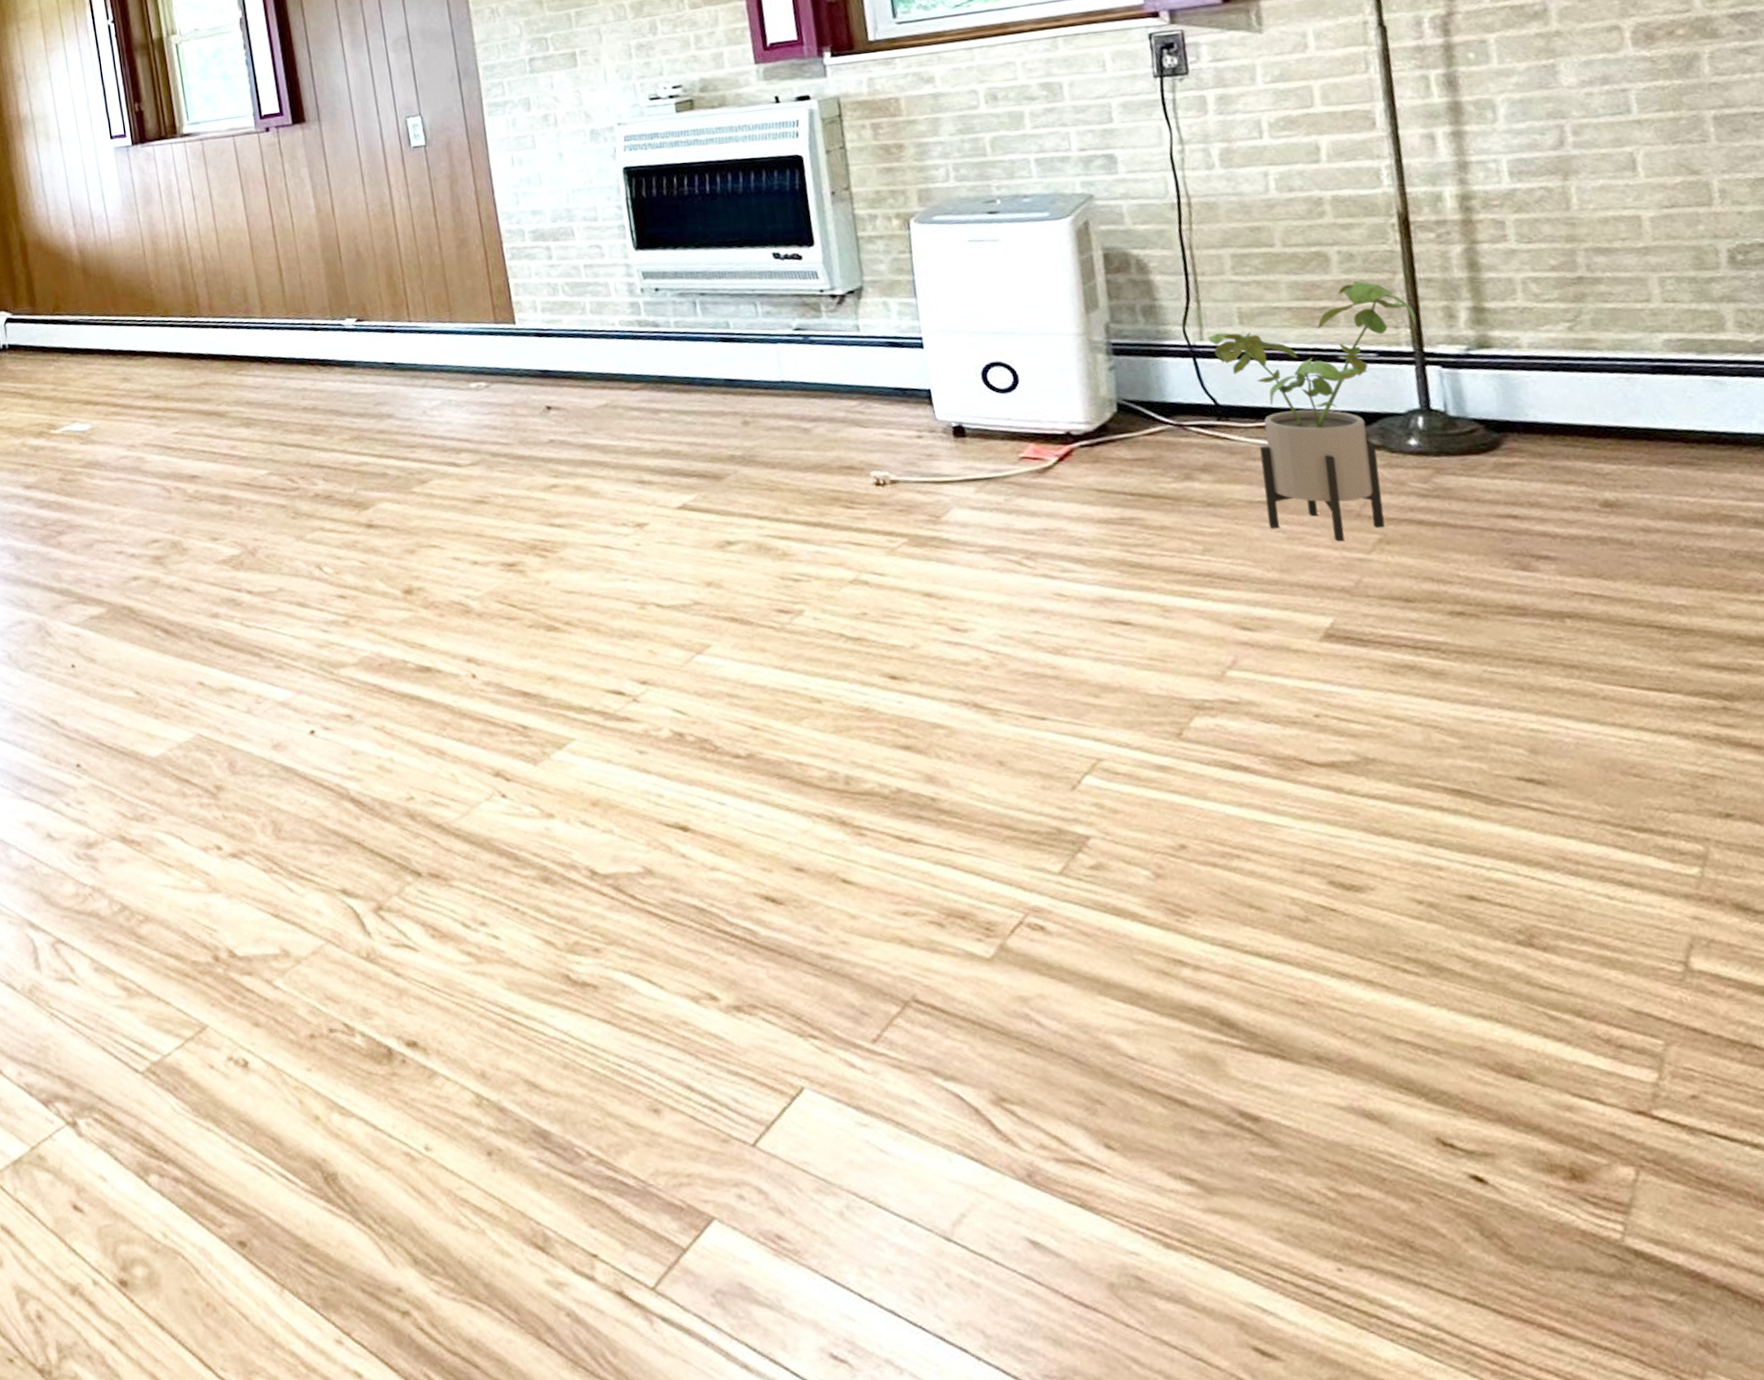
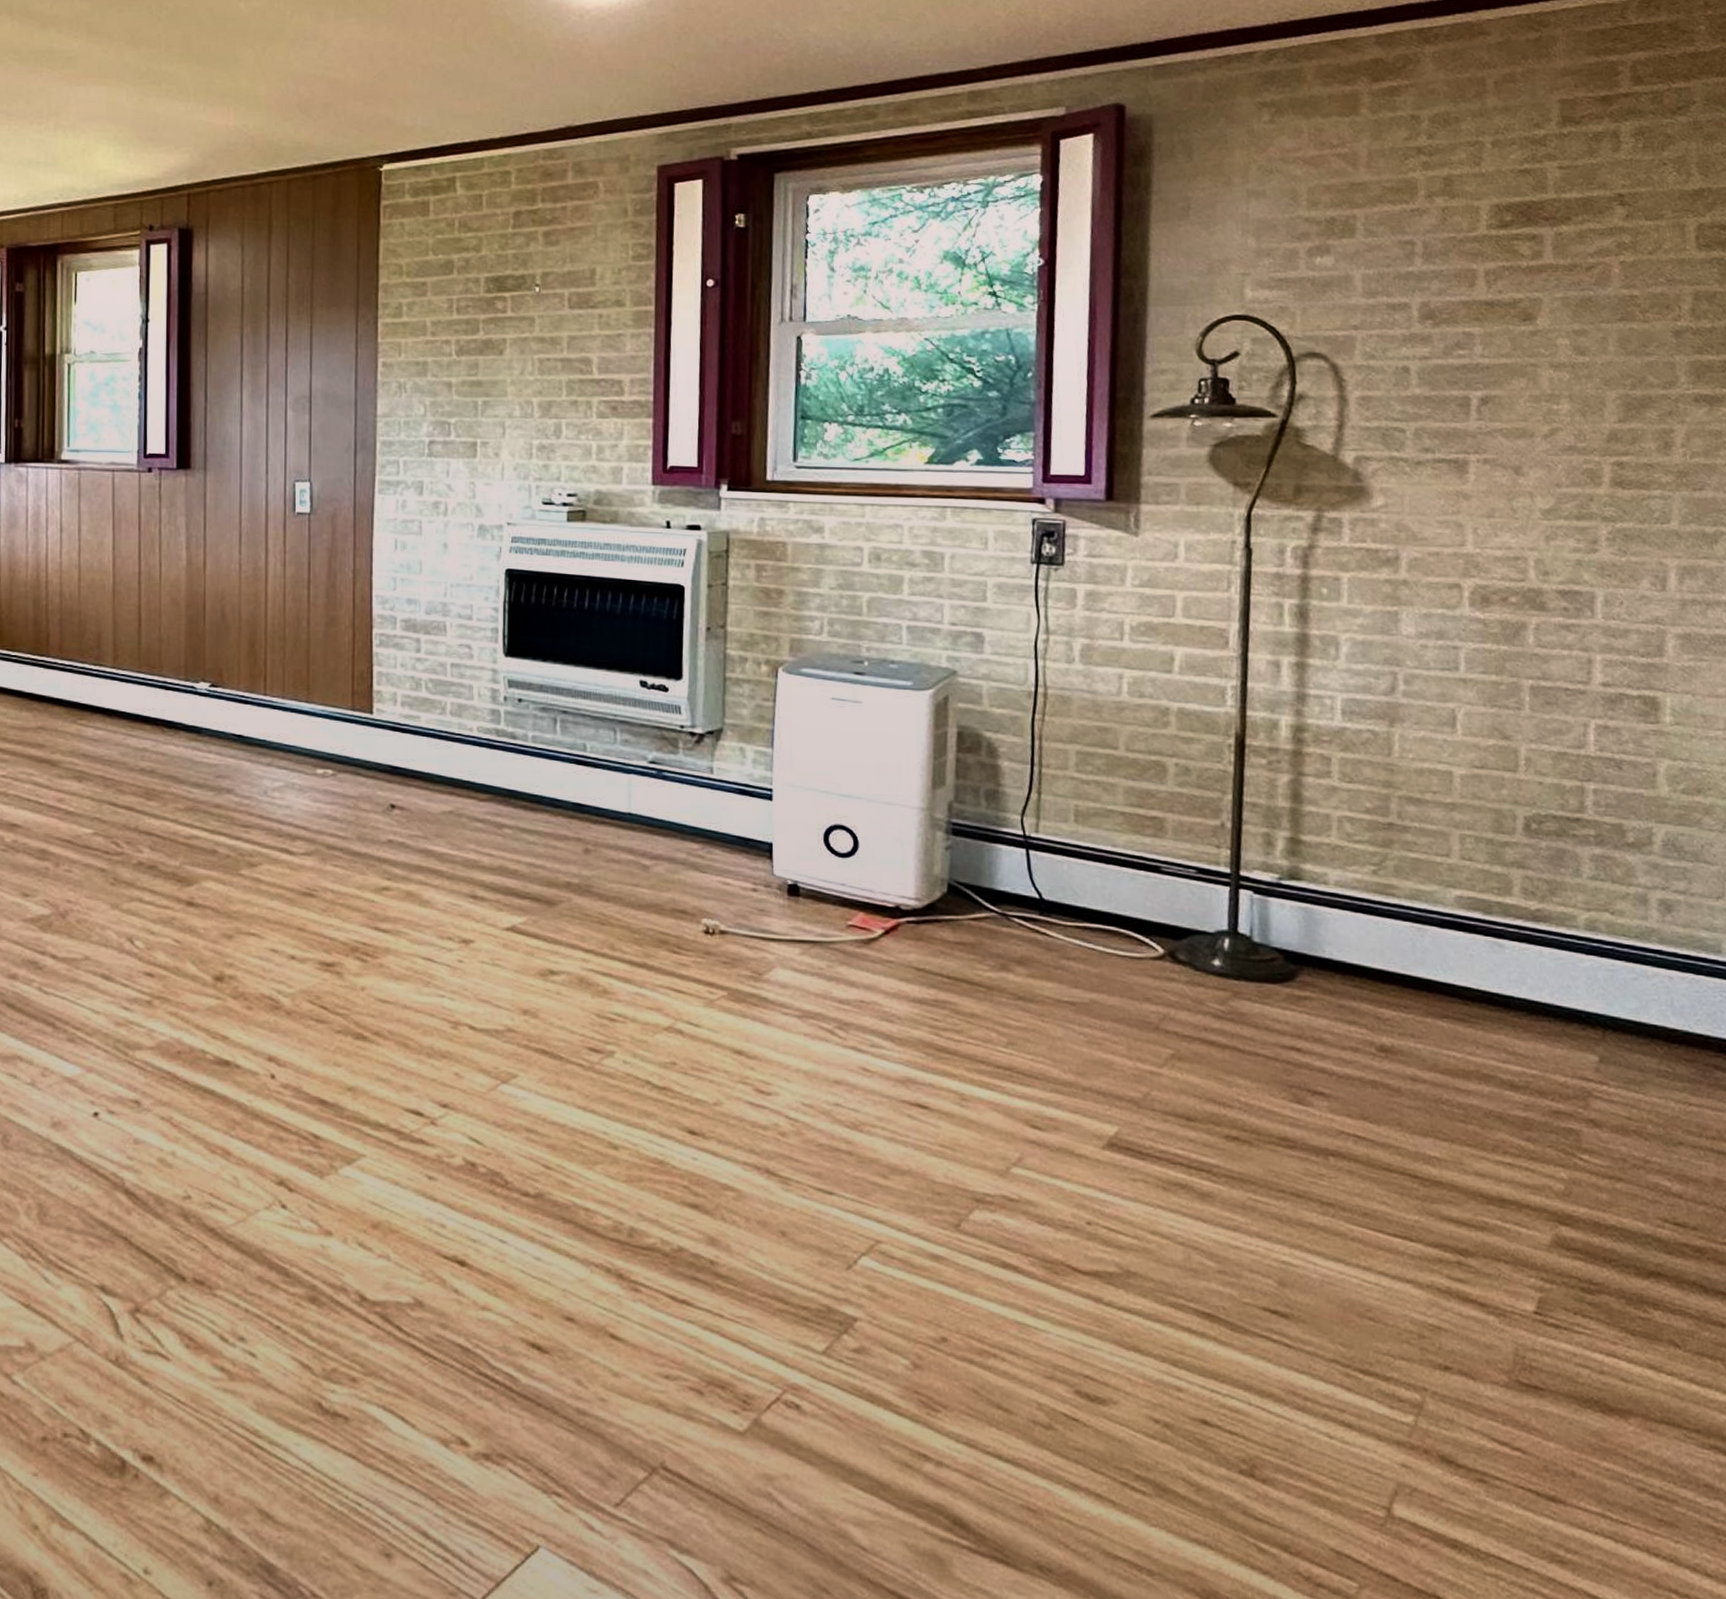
house plant: present [1207,280,1417,542] -> none [1043,794,1238,1053]

